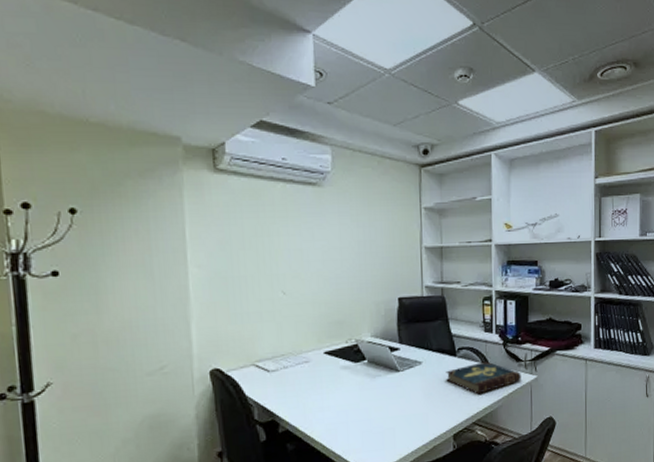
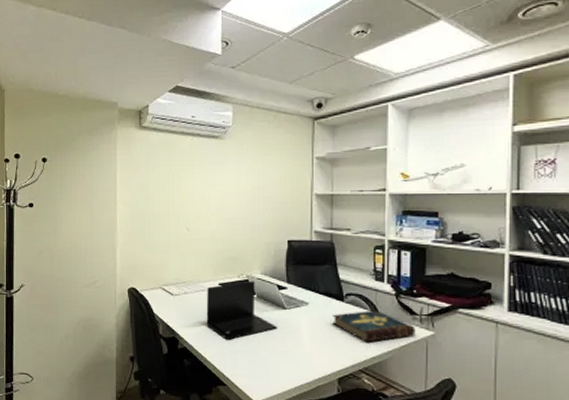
laptop: none [310,345,391,414] -> present [206,281,277,340]

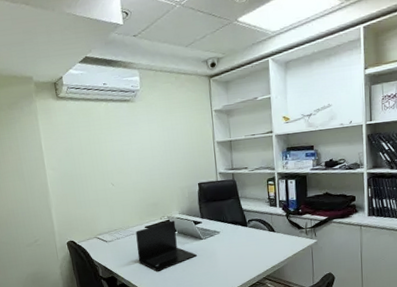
book: present [332,310,416,343] -> none [239,229,303,256]

